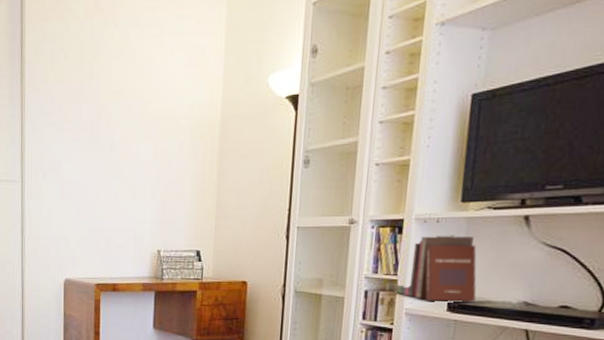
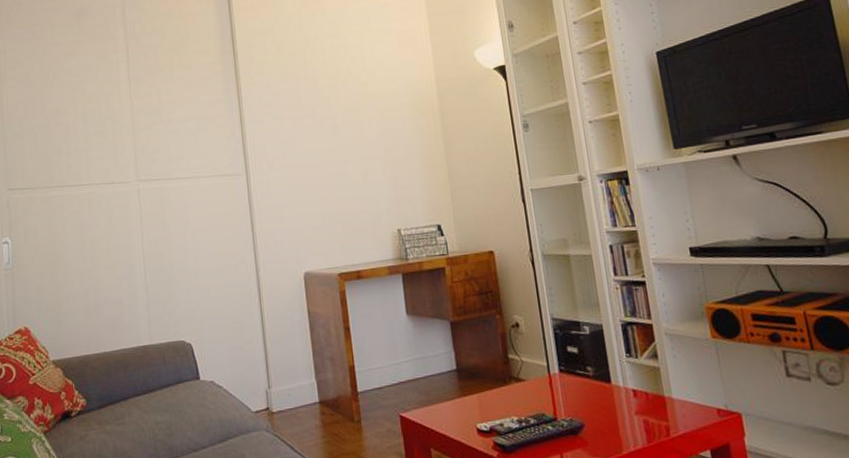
books: present [385,234,477,303] -> none [626,180,714,249]

